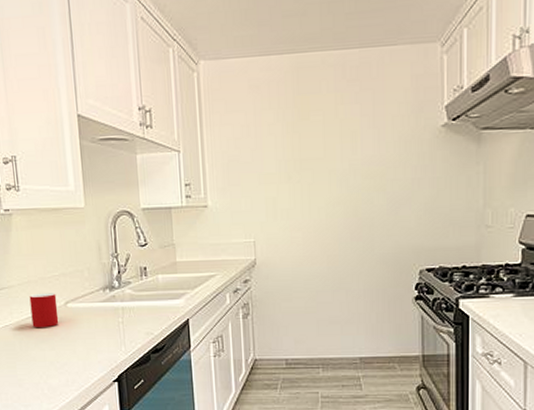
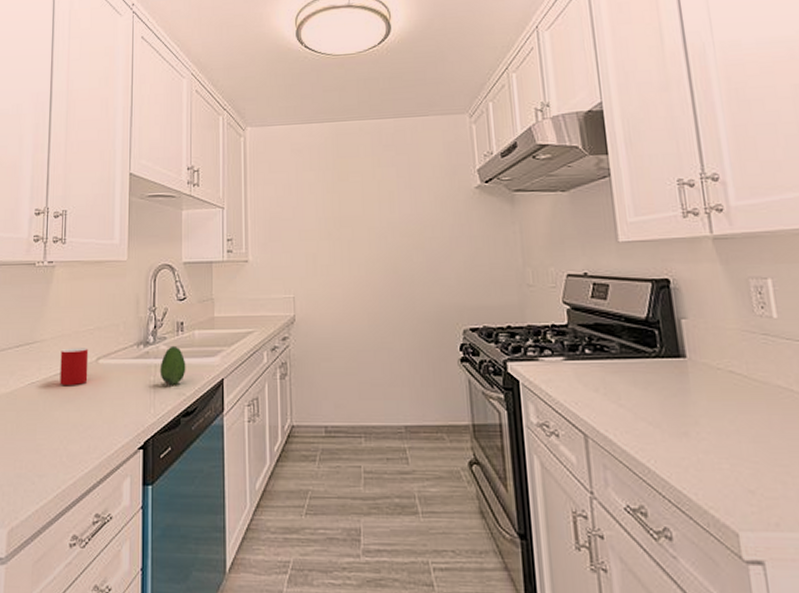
fruit: none [126,289,153,325] -> present [160,345,186,385]

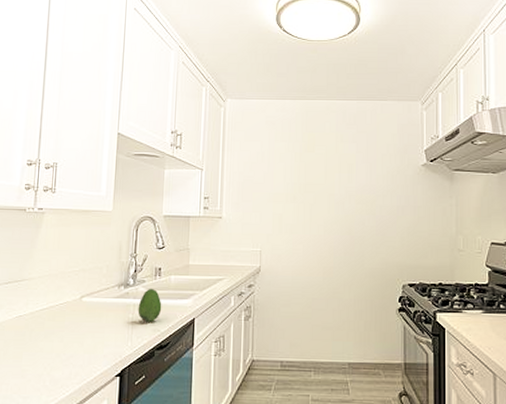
cup: present [60,348,89,386] -> none [45,286,73,320]

